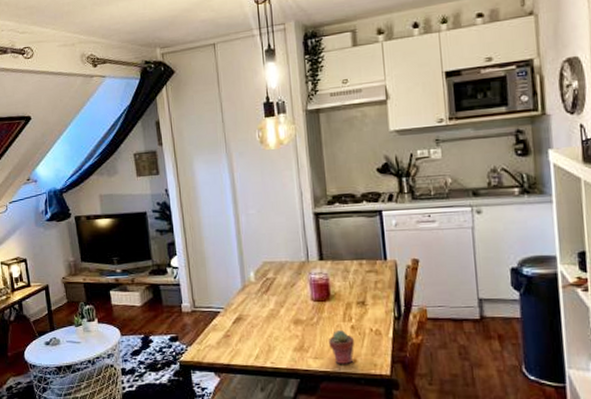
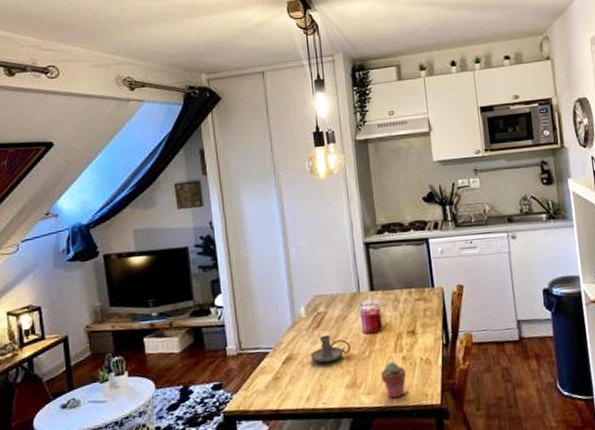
candle holder: none [259,299,299,326] -> present [310,334,350,363]

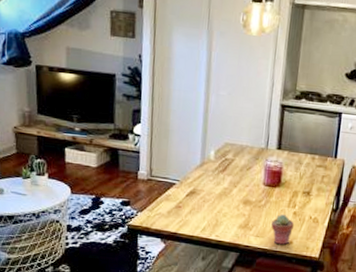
candle holder: present [310,334,350,363] -> none [212,179,249,203]

